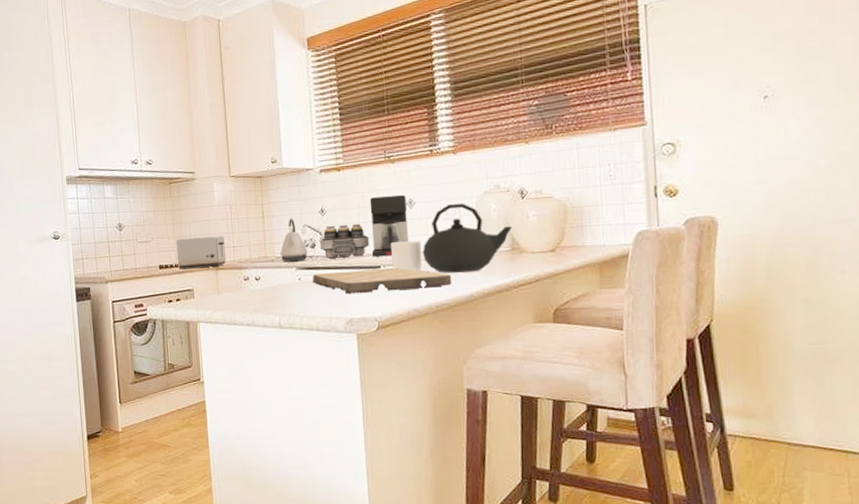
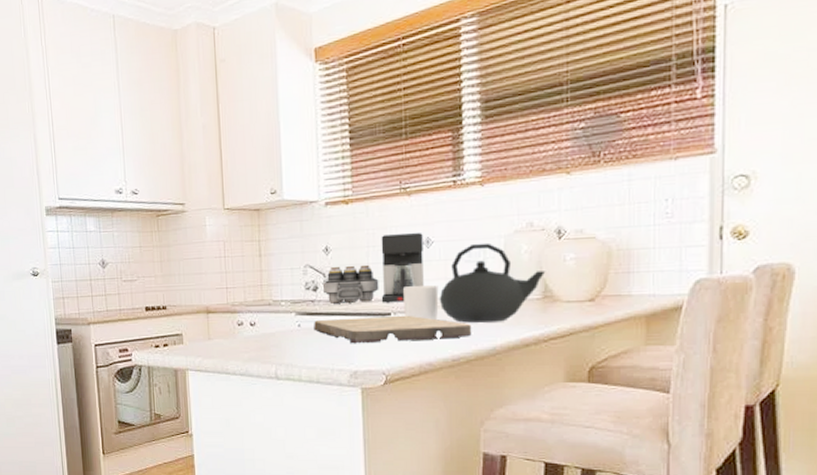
toaster: present [176,236,227,270] -> none [163,276,219,312]
kettle: present [280,218,308,262] -> none [278,257,309,307]

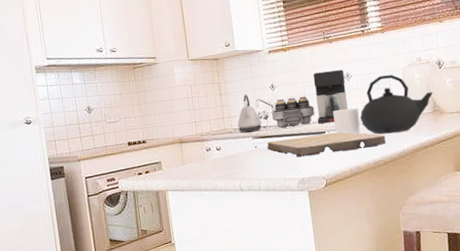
kettle: none [278,257,309,307] -> present [237,94,262,133]

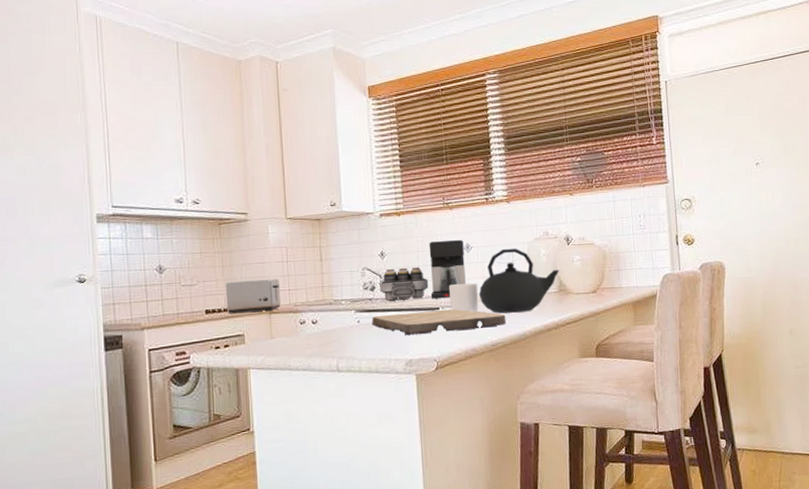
toaster: none [142,113,190,145] -> present [225,279,282,314]
kettle: present [237,94,262,133] -> none [338,261,367,305]

